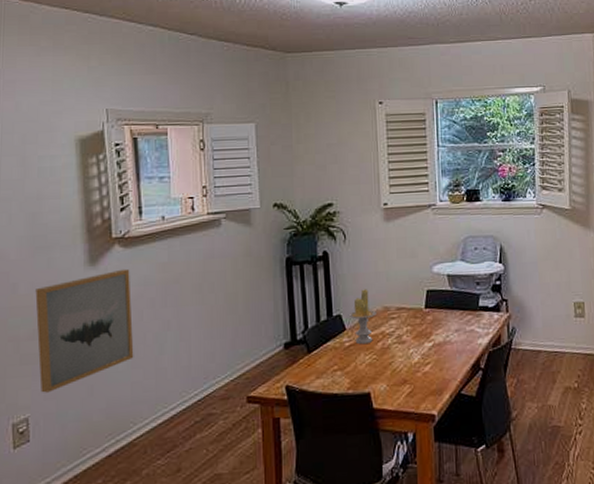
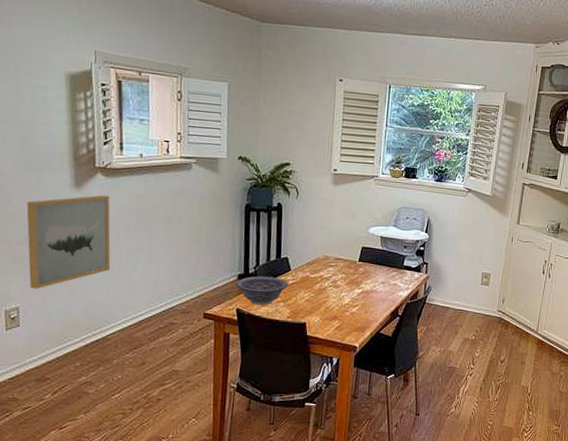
decorative bowl: none [282,340,345,378] -> present [235,276,289,305]
candle: present [349,289,376,345] -> none [295,239,318,284]

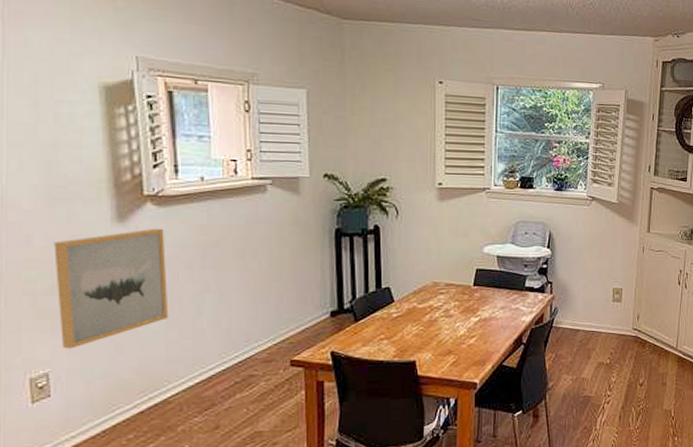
decorative bowl: present [235,276,289,305] -> none [328,311,393,345]

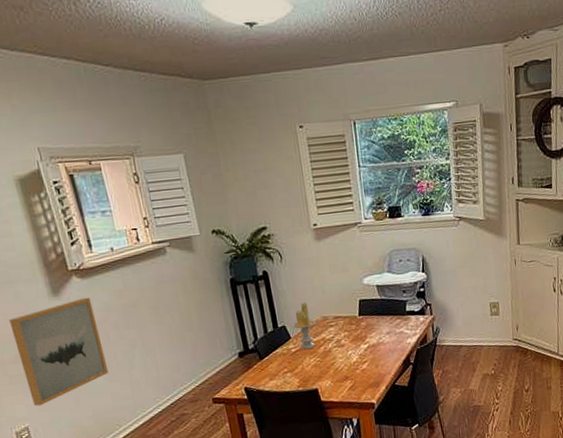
candle: none [399,264,425,317] -> present [293,302,317,350]

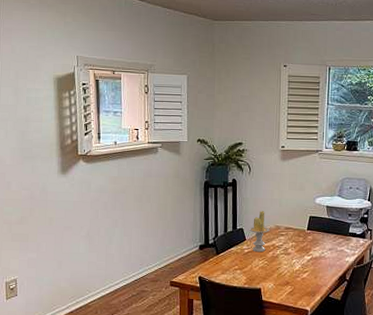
wall art: present [9,297,109,406] -> none [23,178,91,263]

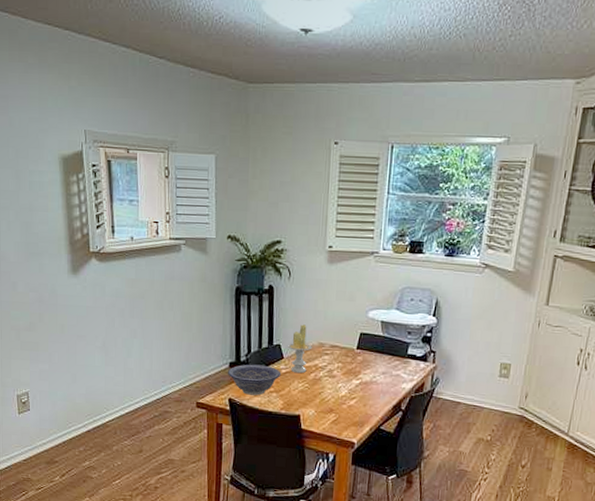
decorative bowl: none [197,246,244,273] -> present [227,364,282,396]

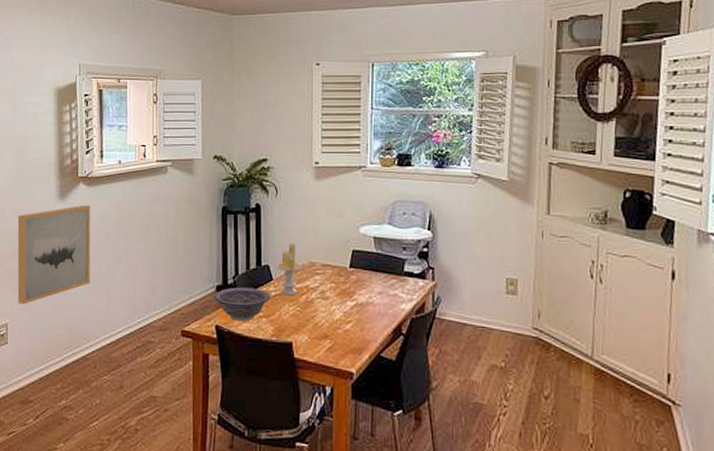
wall art: none [30,280,107,375] -> present [17,204,91,305]

